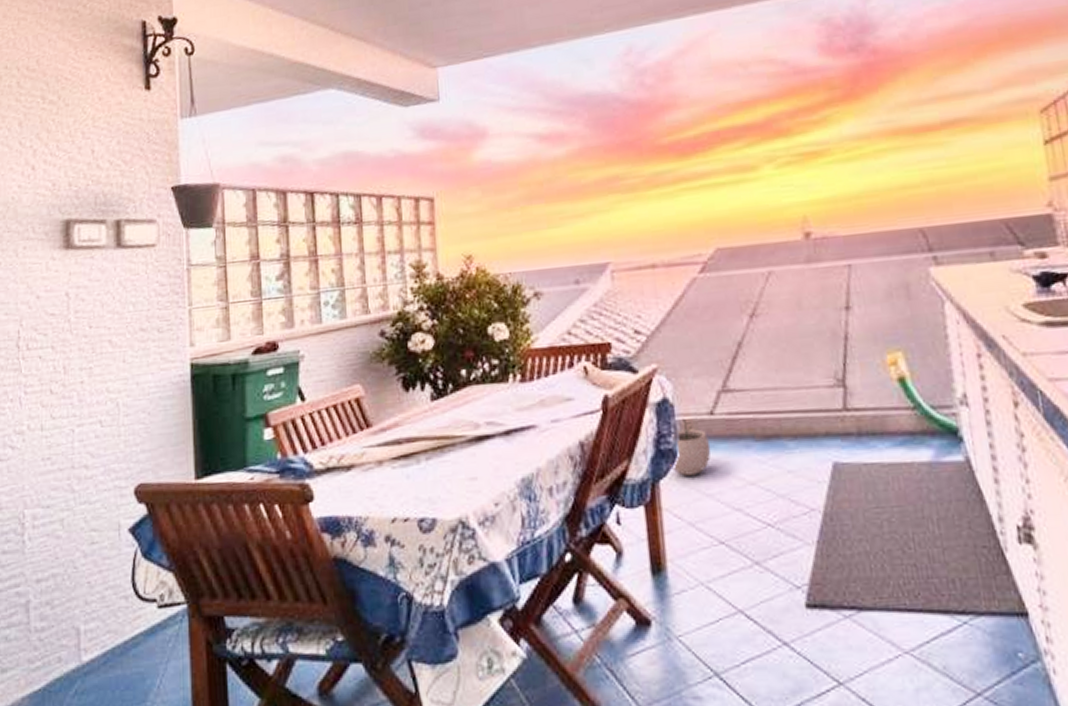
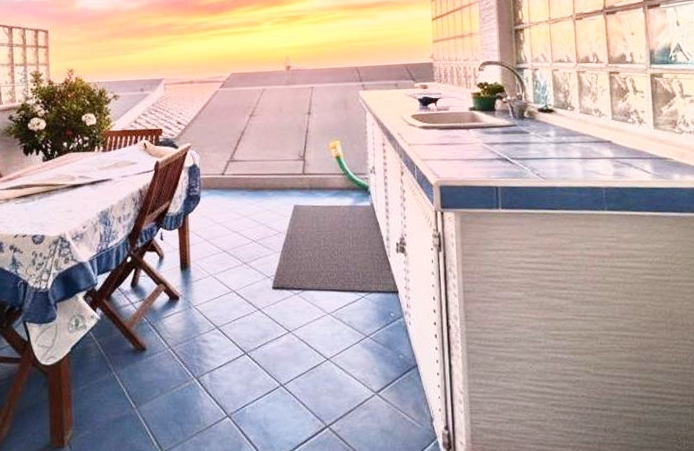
plant pot: present [670,419,712,476] -> none [195,177,221,212]

